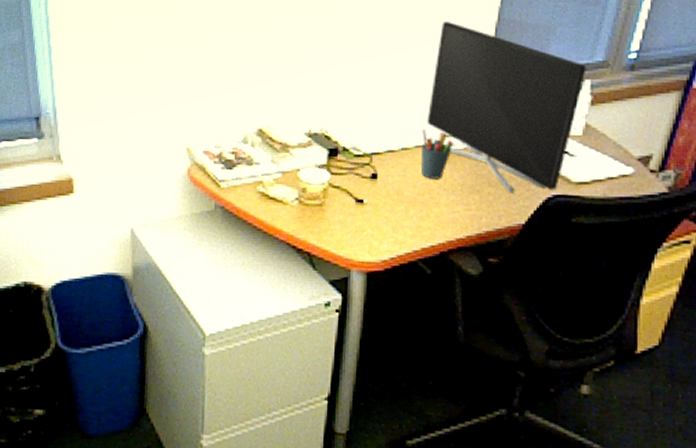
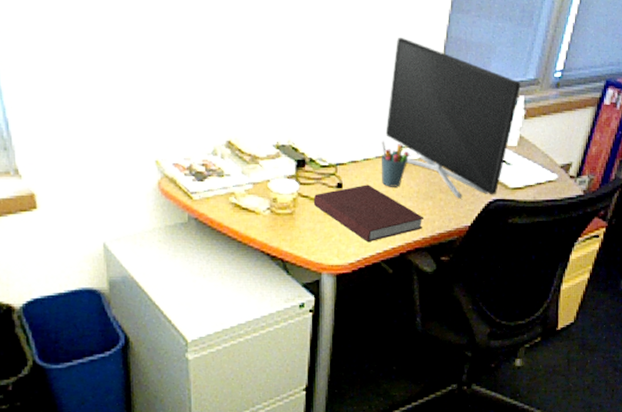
notebook: none [345,175,470,239] -> present [313,184,425,243]

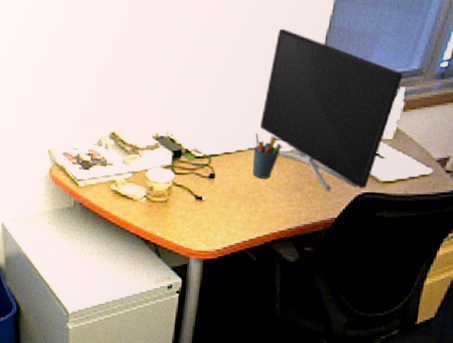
notebook: present [313,184,425,243] -> none [186,175,292,231]

